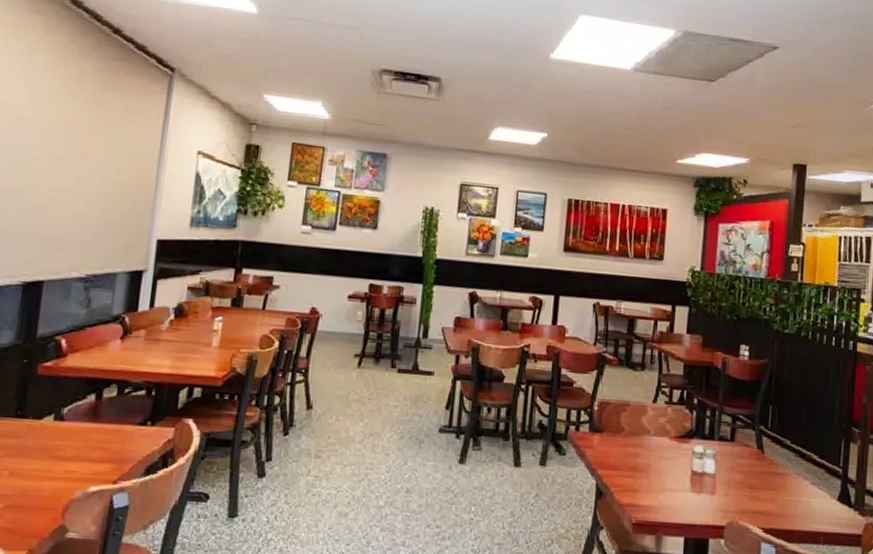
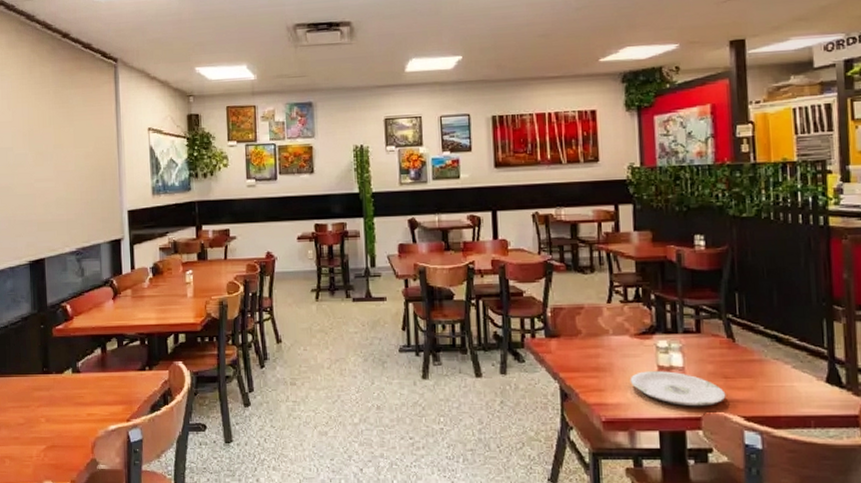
plate: none [663,475,750,516] -> present [630,371,726,407]

